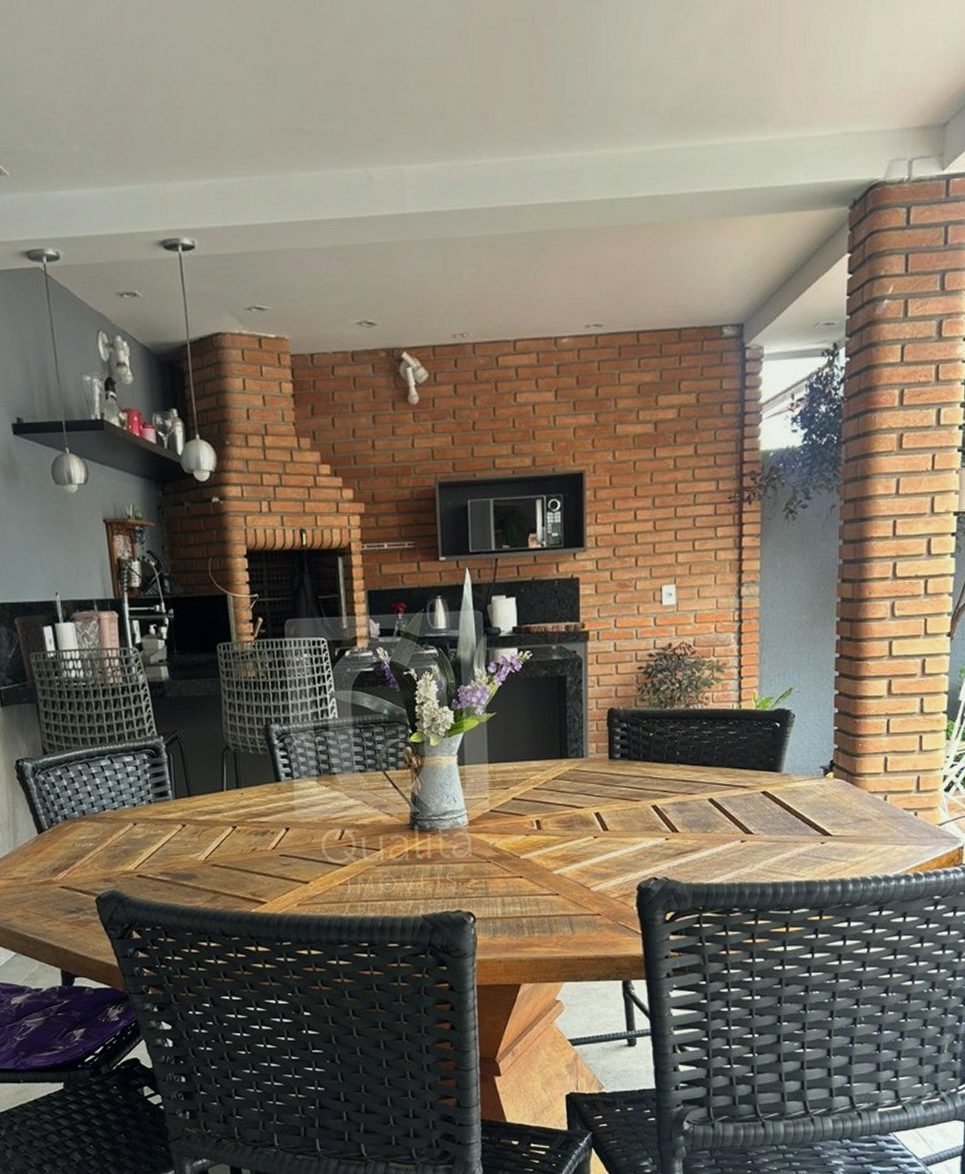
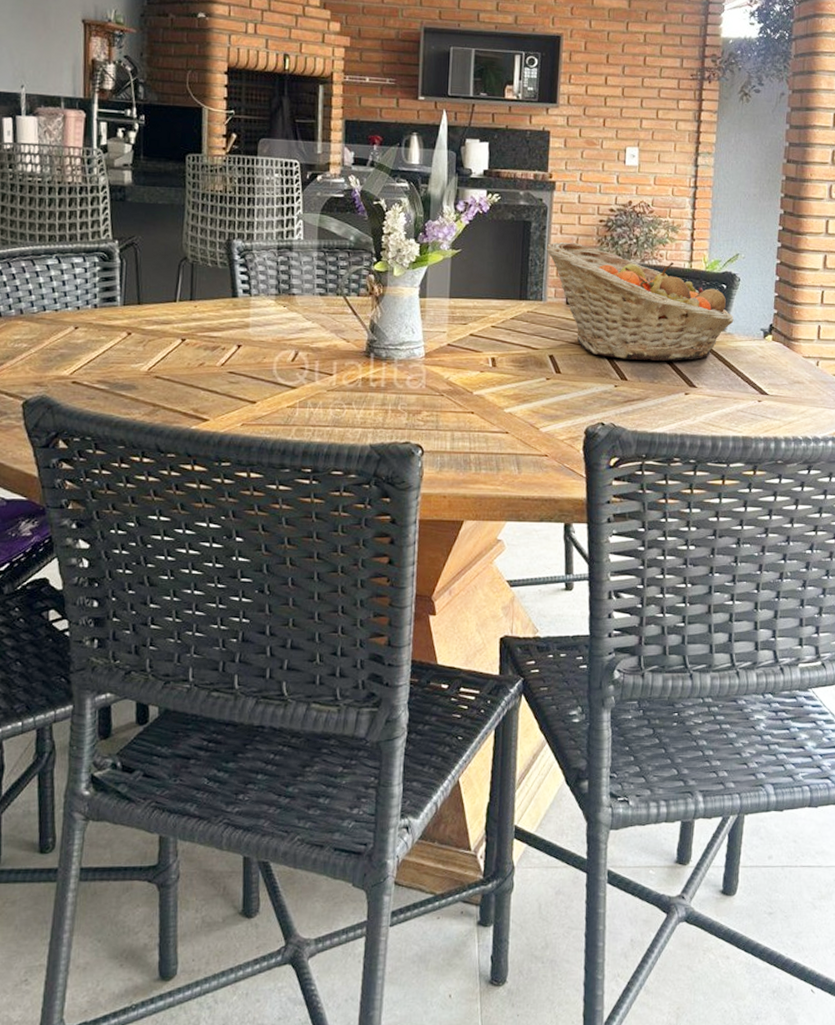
fruit basket: none [583,693,790,811] -> present [546,241,734,361]

